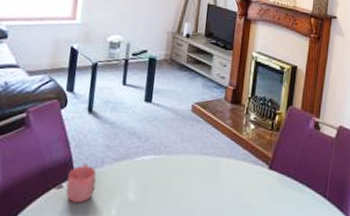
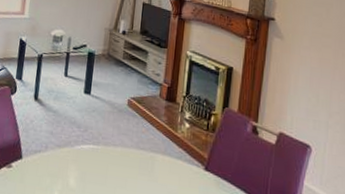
mug: present [66,163,97,203] -> none [14,146,41,183]

